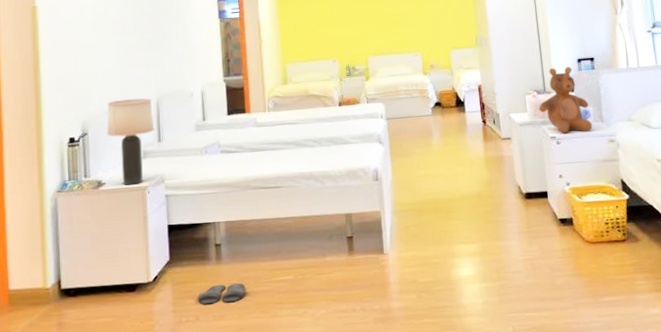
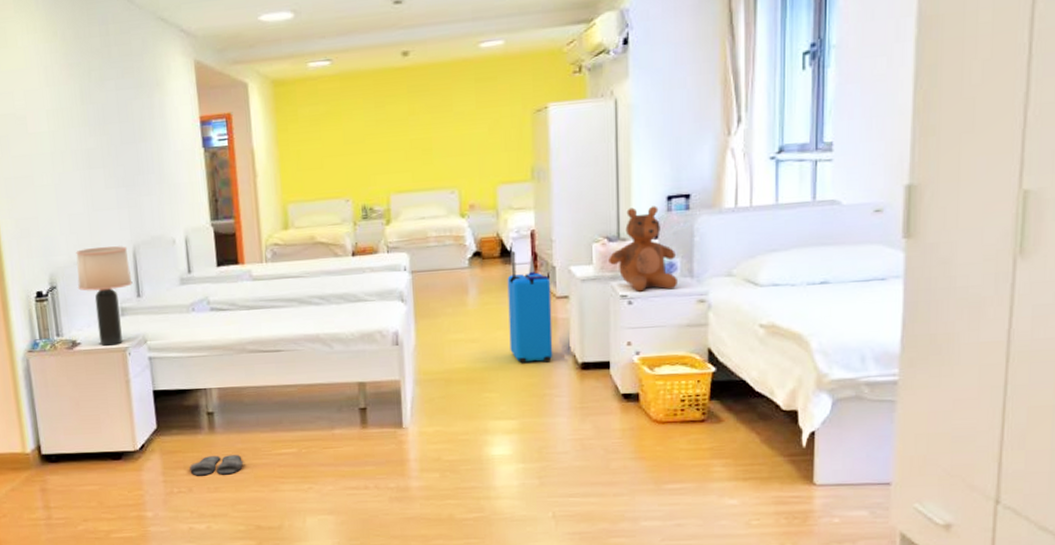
suitcase: none [462,101,503,195] -> present [507,250,553,364]

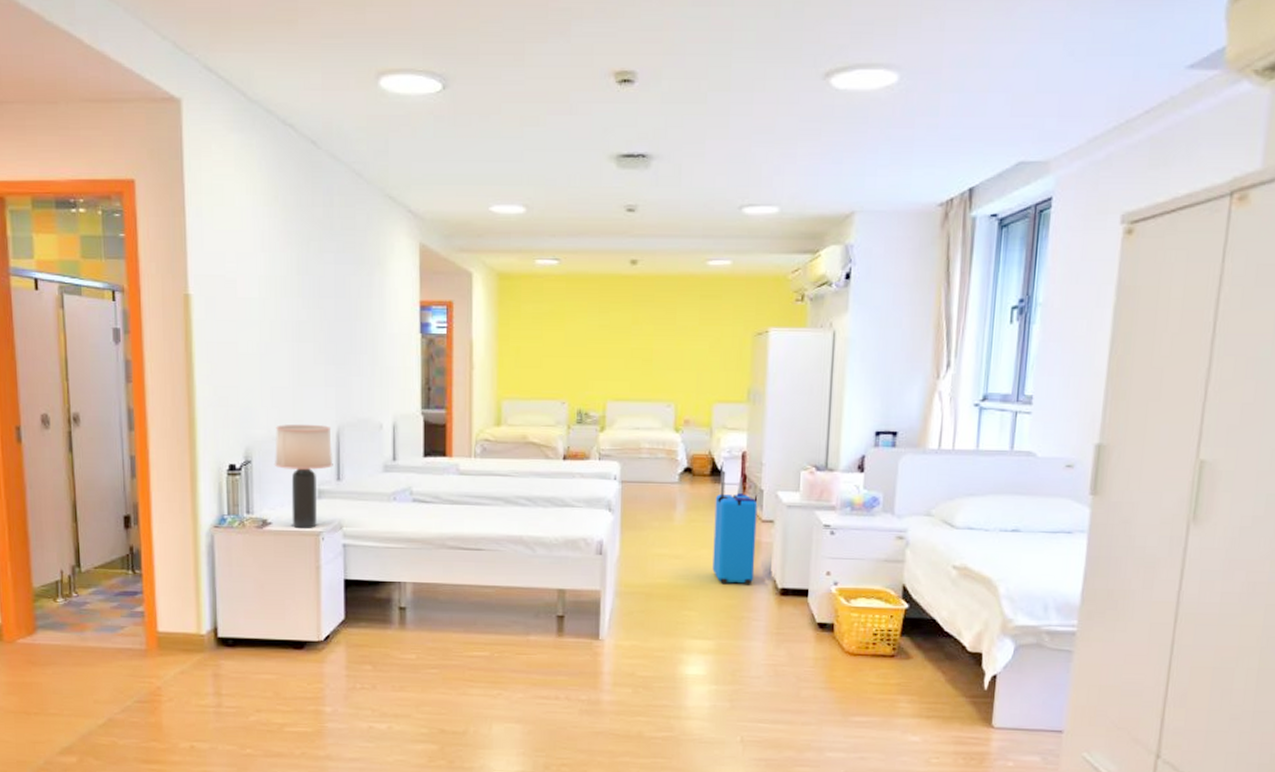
slippers: present [189,455,245,476] -> none [375,653,434,674]
teddy bear: present [609,206,679,292] -> none [815,439,880,524]

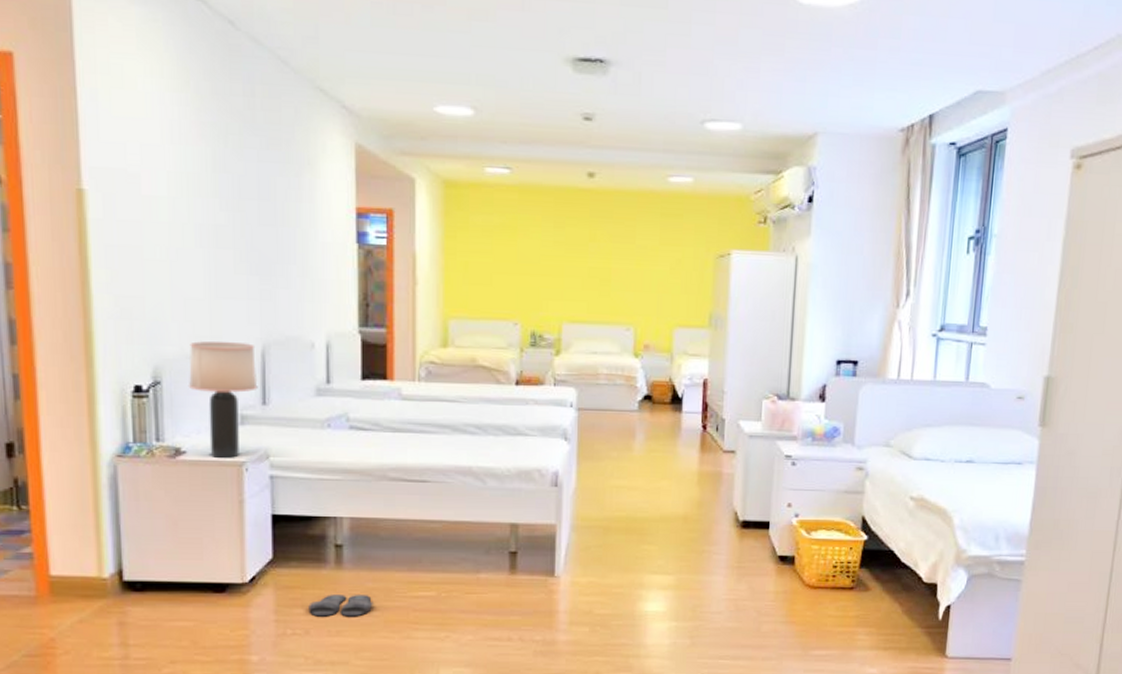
slippers: none [375,653,434,674] -> present [308,595,375,617]
suitcase: present [712,470,758,585] -> none [673,398,719,518]

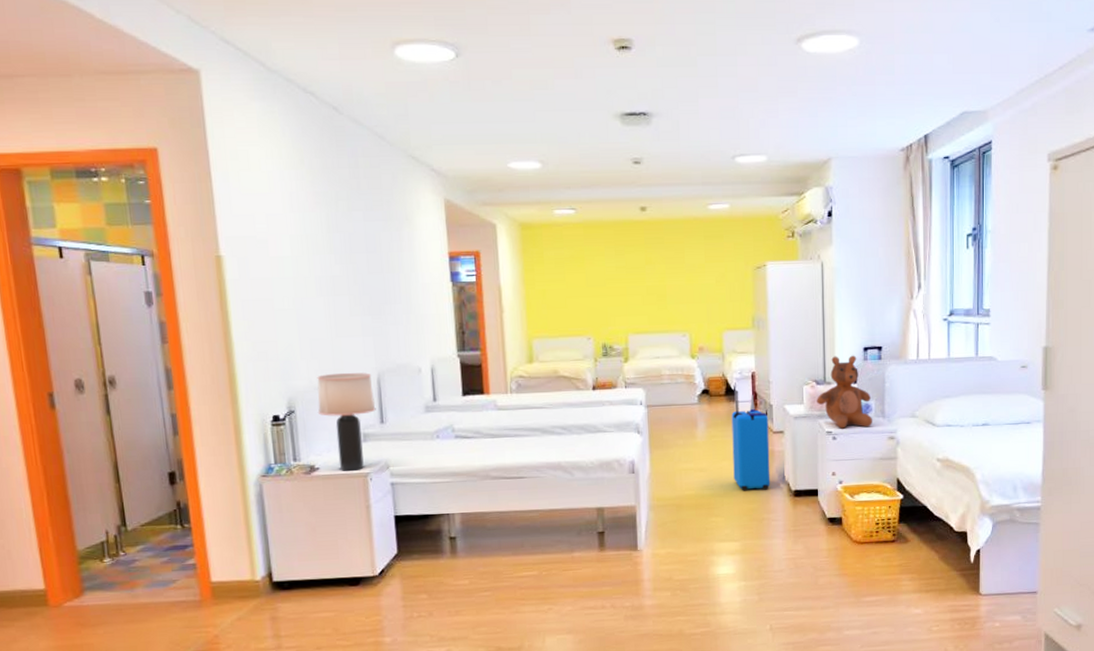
slippers: present [308,595,375,617] -> none [430,578,487,600]
suitcase: none [673,398,719,518] -> present [731,389,771,491]
teddy bear: none [777,367,841,454] -> present [817,355,873,429]

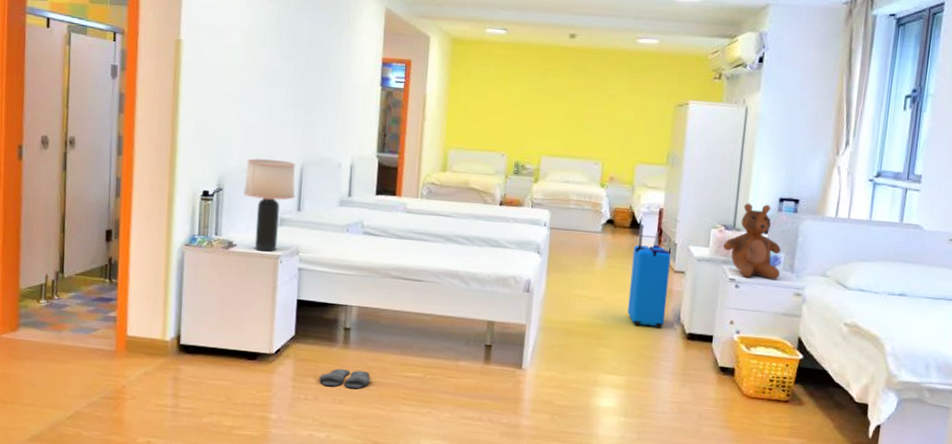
slippers: none [430,578,487,600] -> present [319,369,372,389]

